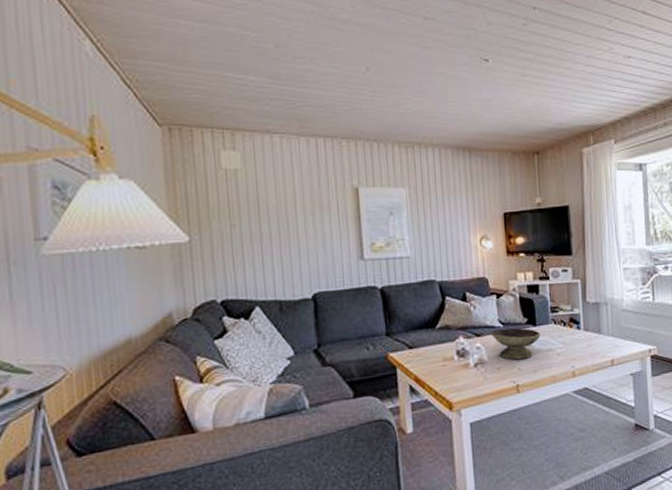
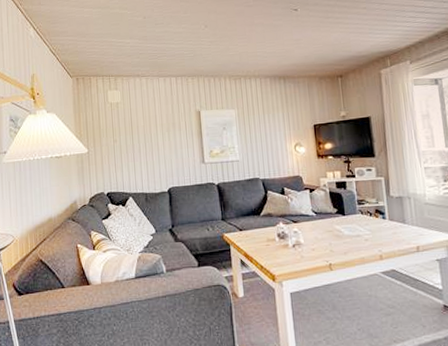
decorative bowl: present [490,328,541,360] -> none [305,216,350,243]

